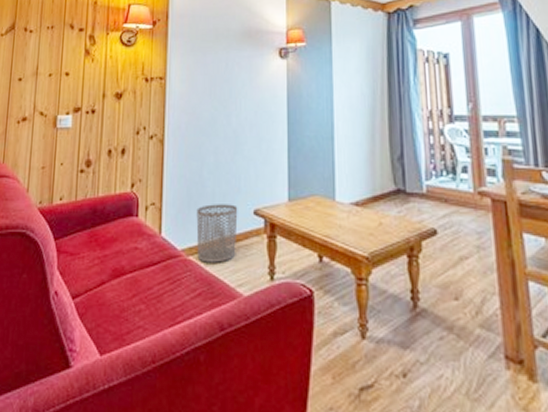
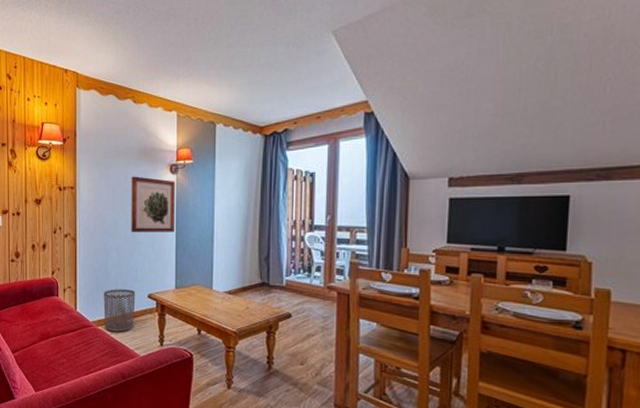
wall art: none [232,62,286,132] -> present [131,176,175,233]

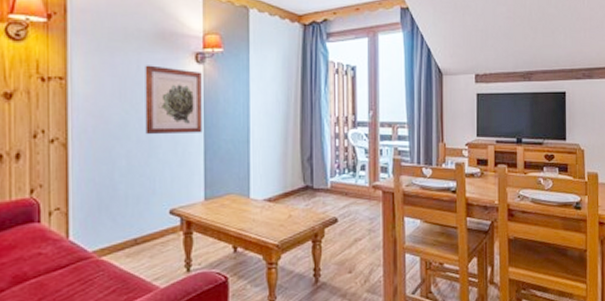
waste bin: present [103,289,136,332] -> none [108,205,153,262]

